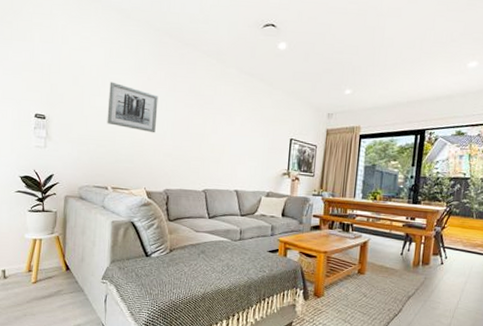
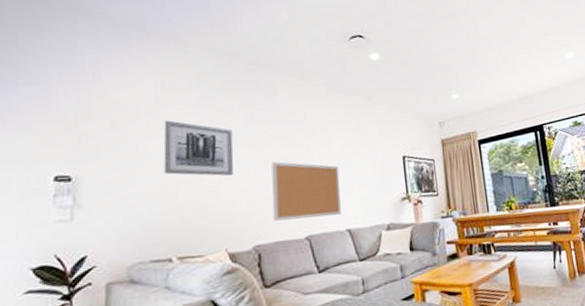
bulletin board: none [181,127,236,178] -> present [271,162,341,221]

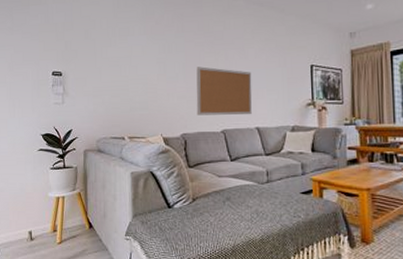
wall art: present [163,120,234,177] -> none [119,31,168,77]

